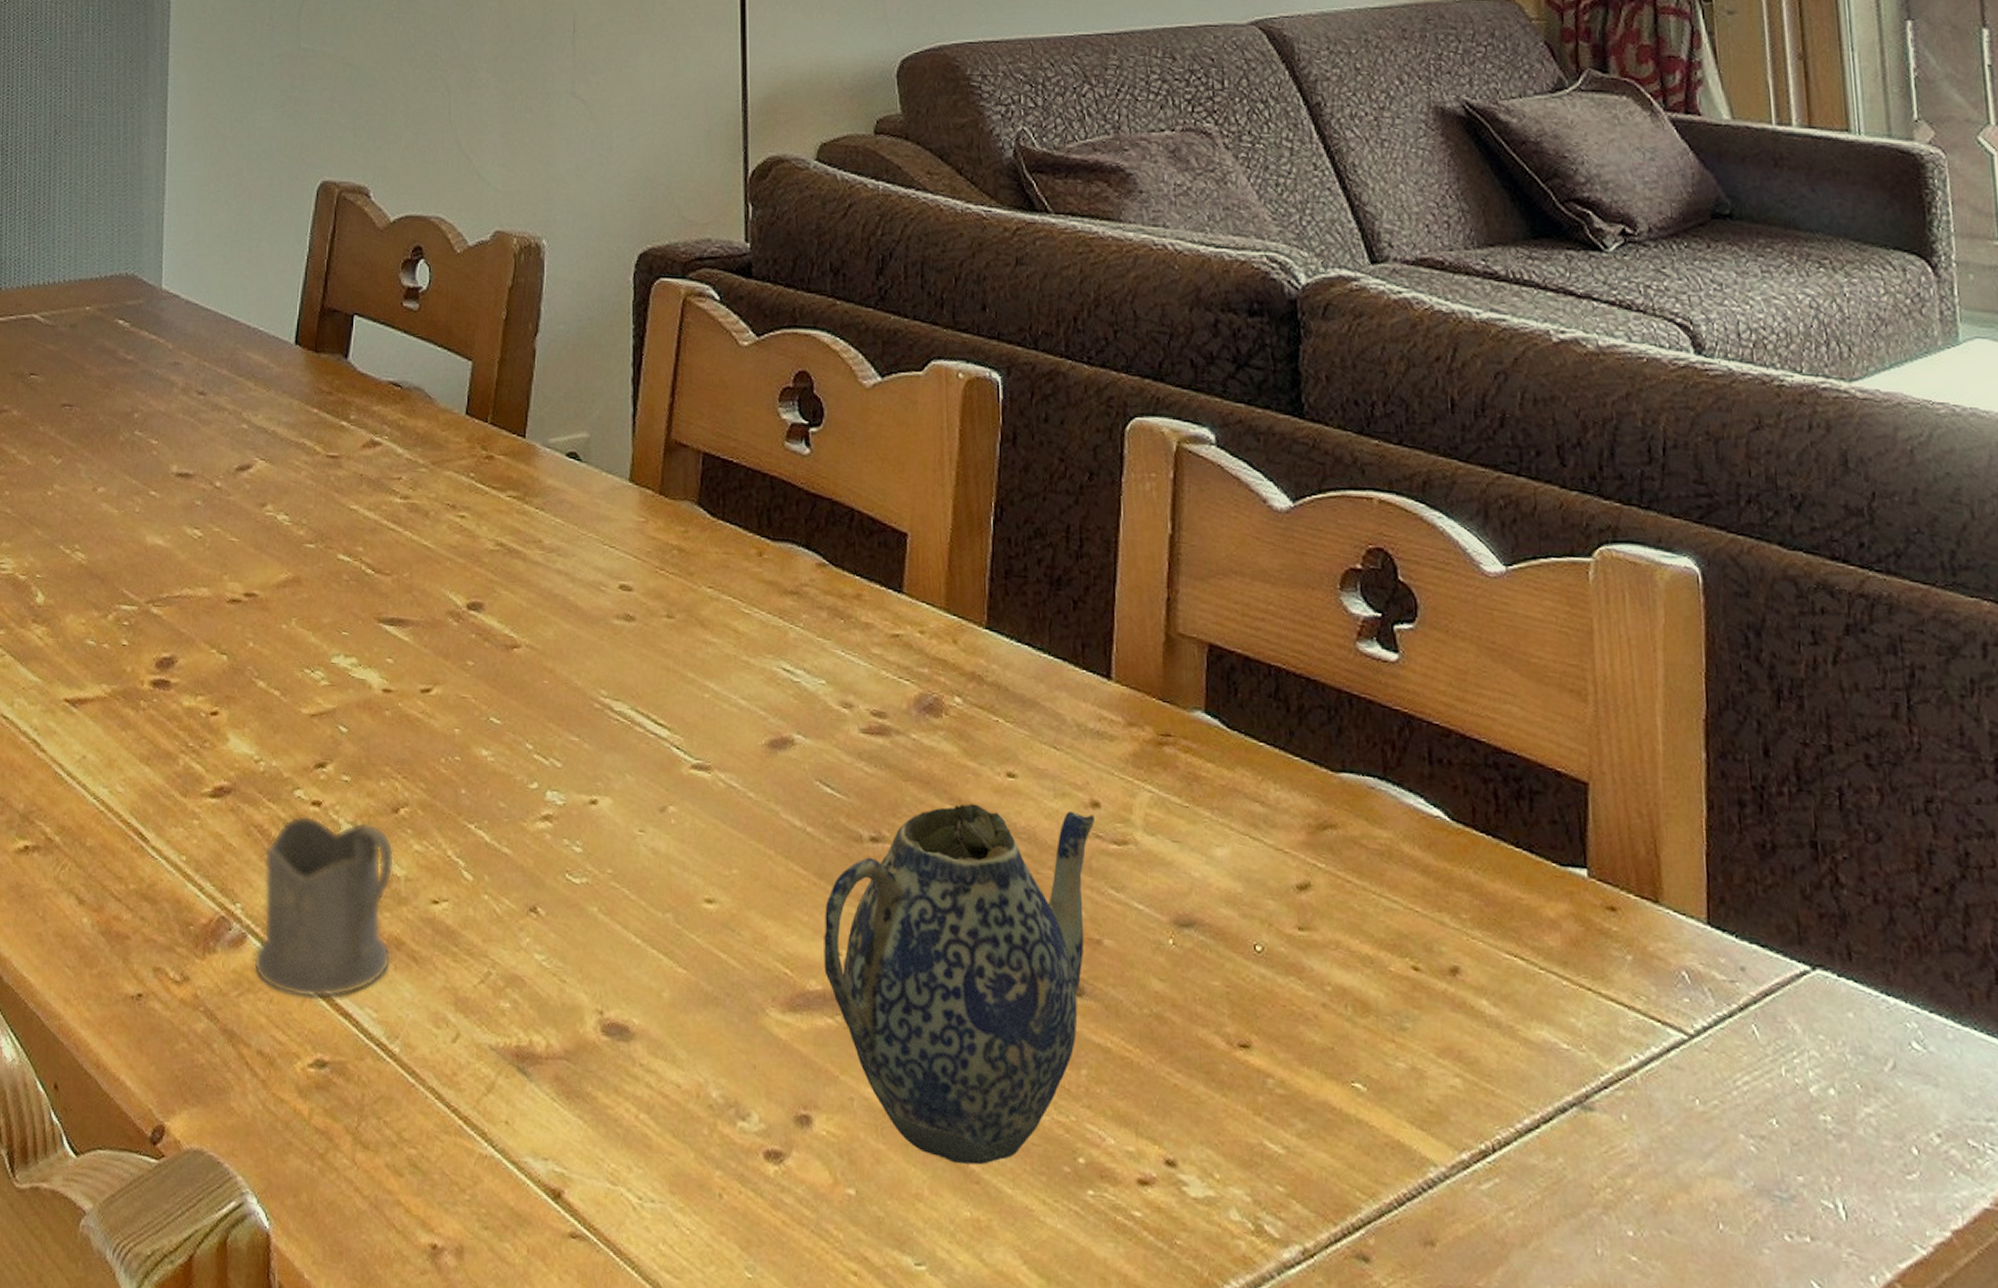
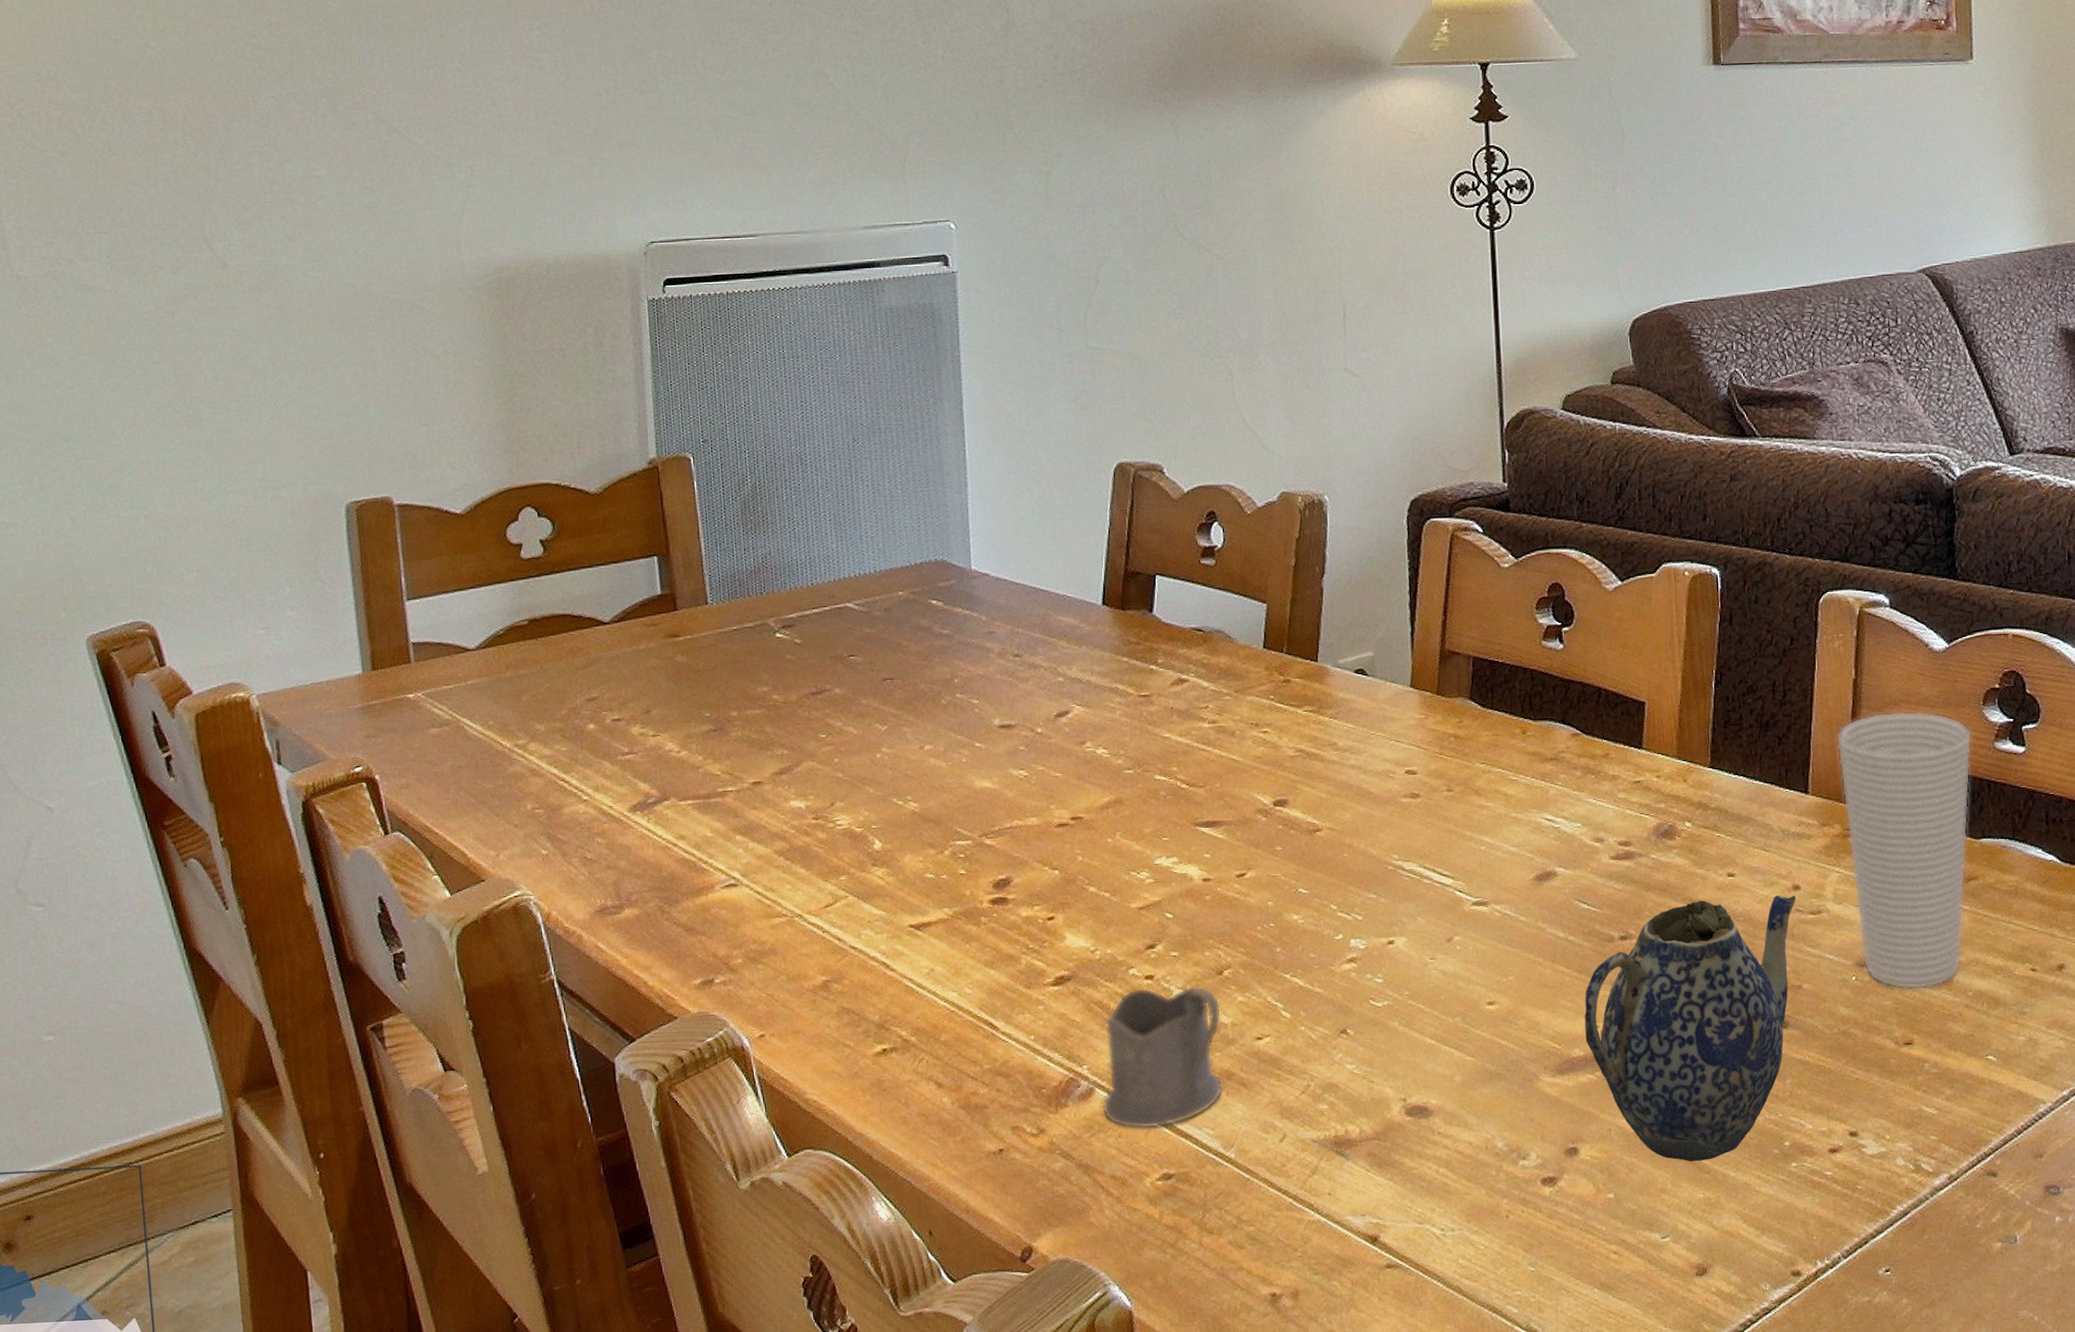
cup: none [1147,583,1327,972] -> present [1836,710,1973,990]

